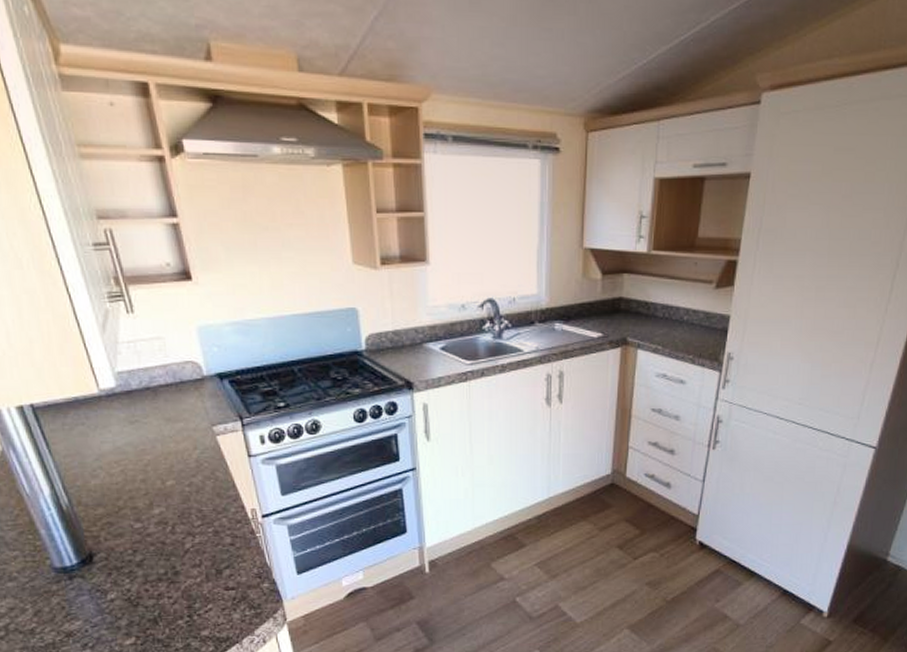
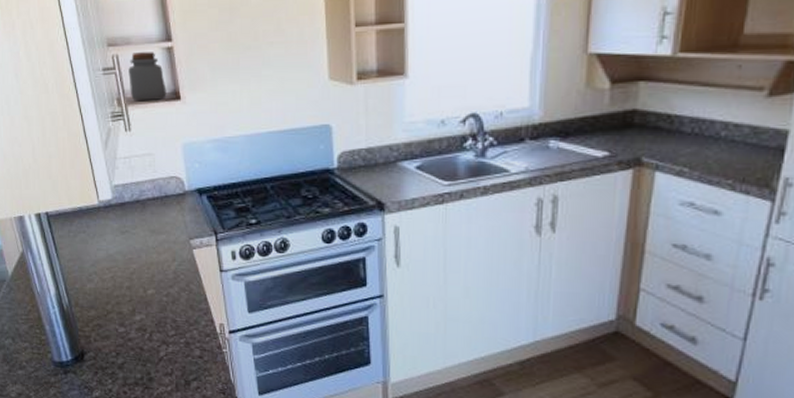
jar: none [126,227,175,280] -> present [128,52,167,100]

